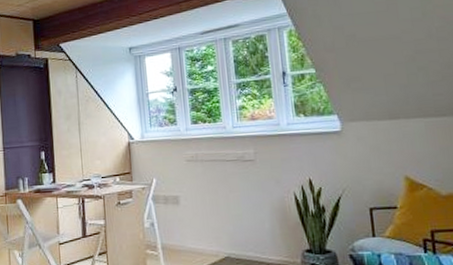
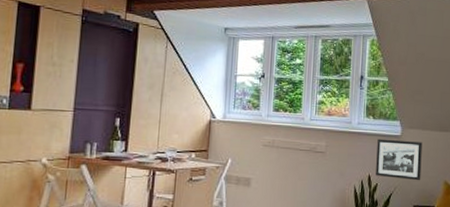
picture frame: none [313,135,374,180] -> present [376,138,422,181]

